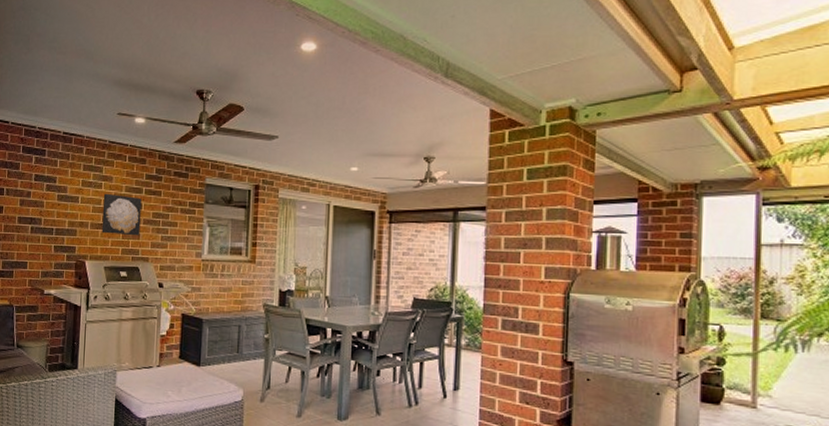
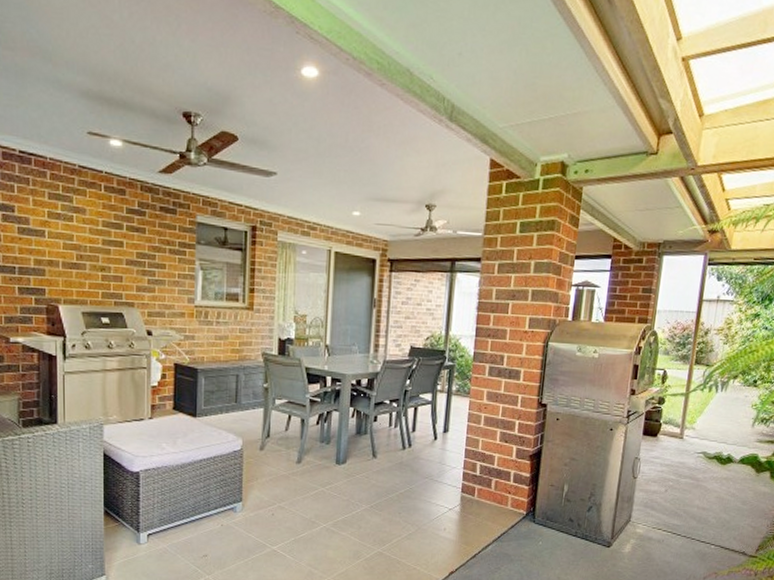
wall art: present [101,193,142,236] -> none [75,227,123,278]

